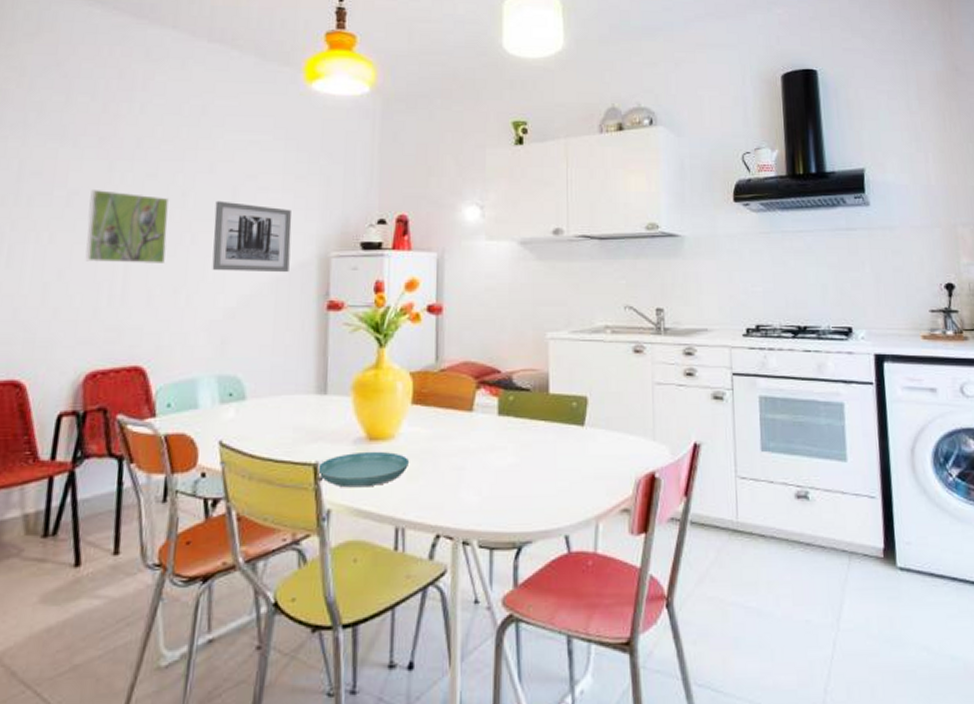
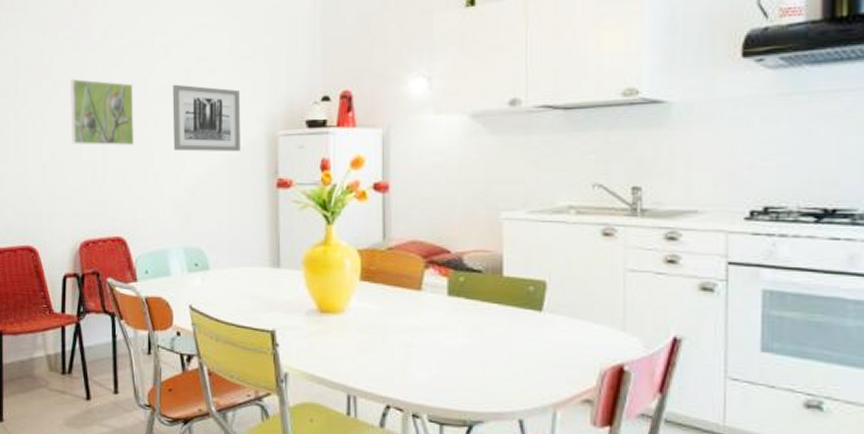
saucer: present [316,451,410,488] -> none [274,322,360,356]

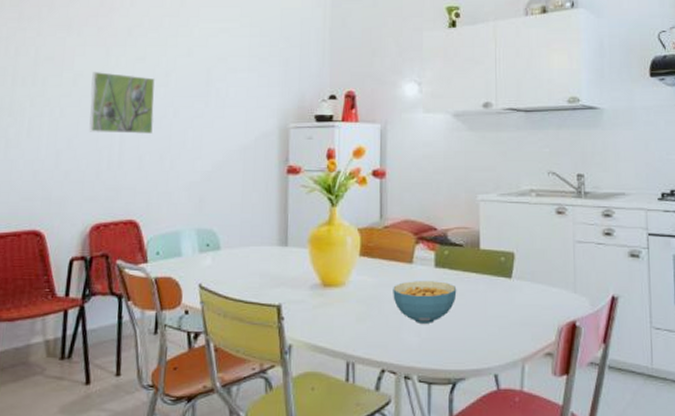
wall art: present [172,84,241,152] -> none [191,80,257,142]
cereal bowl: none [398,310,474,359] -> present [393,281,457,323]

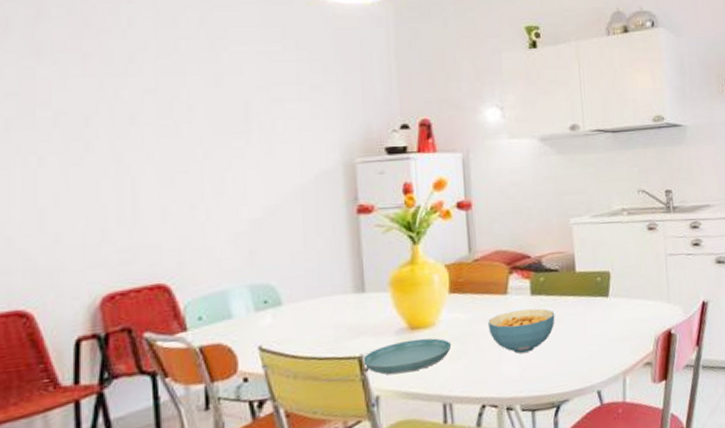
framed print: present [89,72,155,134] -> none [81,109,177,184]
saucer: none [279,296,359,327] -> present [361,338,452,375]

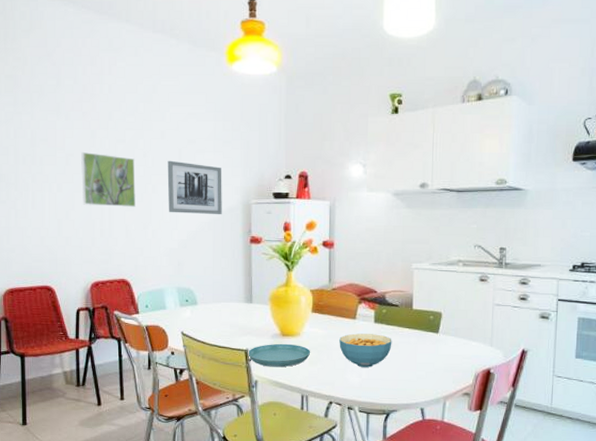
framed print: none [81,109,177,184] -> present [81,152,136,207]
wall art: none [227,114,314,184] -> present [167,160,222,215]

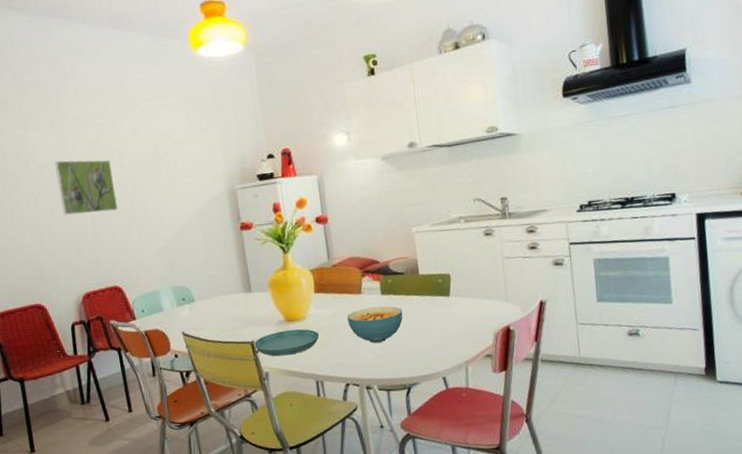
wall art: present [167,160,222,215] -> none [144,156,208,211]

